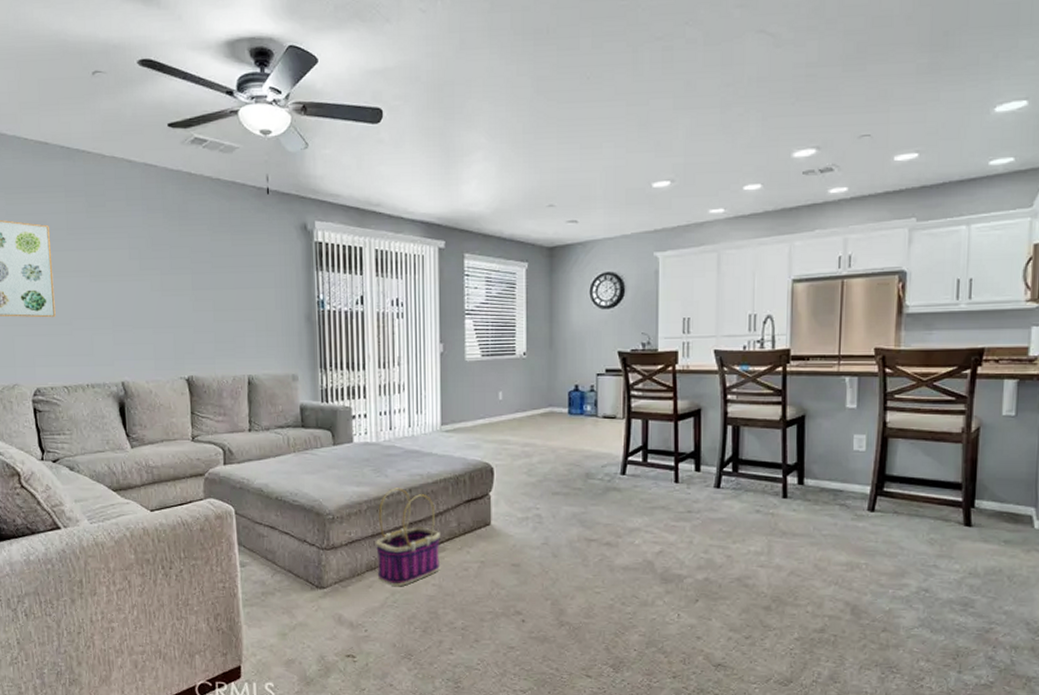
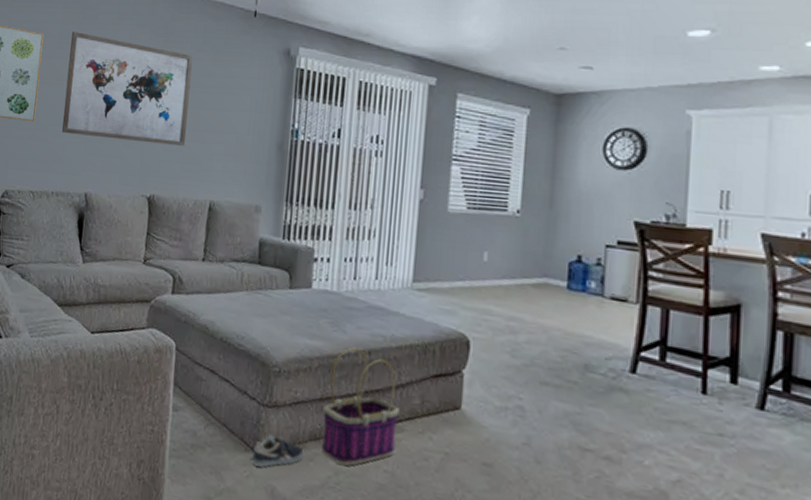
wall art: none [79,220,216,327] -> present [61,31,193,146]
sneaker: none [318,574,363,600] -> present [252,436,304,468]

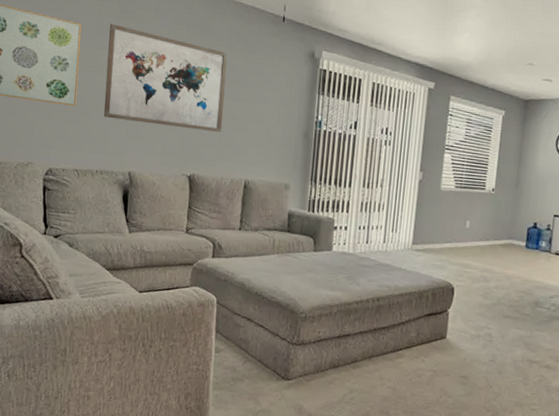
sneaker: present [252,436,304,468] -> none [283,367,325,391]
basket: present [322,347,400,467] -> none [340,296,400,386]

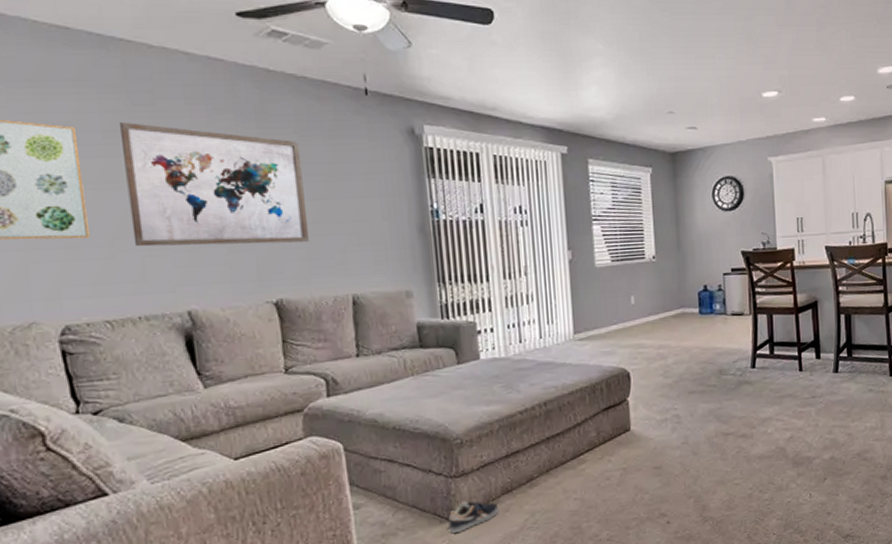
sneaker: none [283,367,325,391] -> present [448,501,499,533]

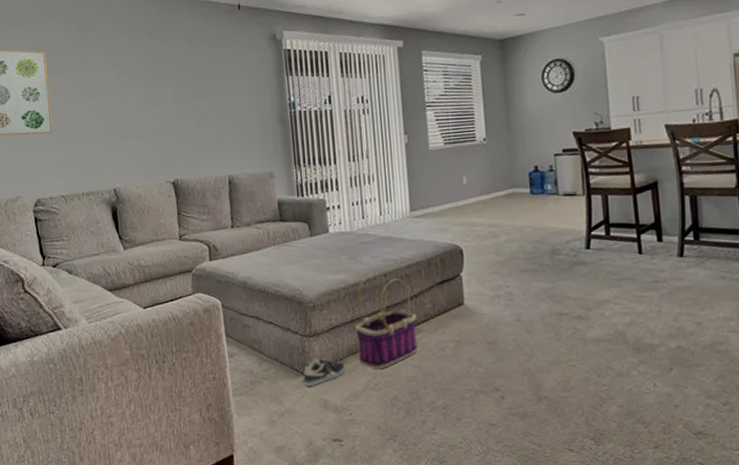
wall art: present [118,121,310,247] -> none [72,45,198,139]
basket: none [510,402,581,507] -> present [355,273,418,370]

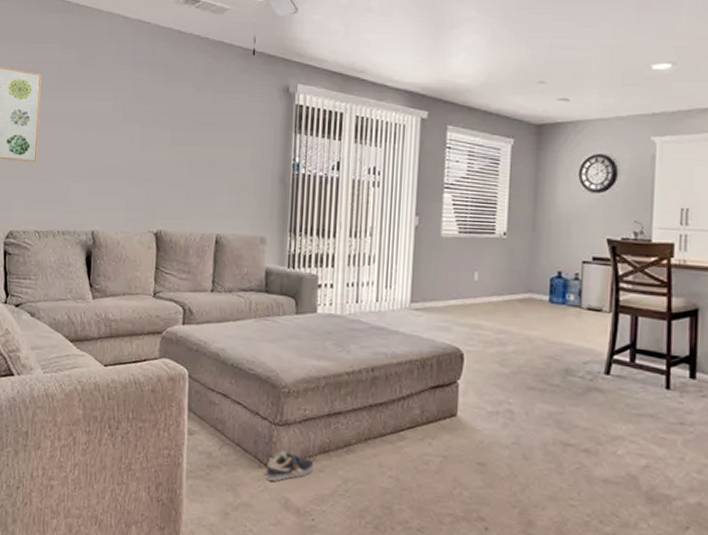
basket: present [355,273,418,370] -> none [330,365,401,475]

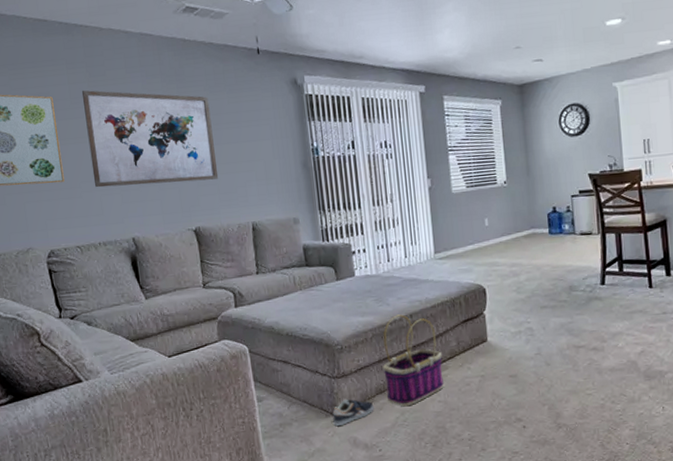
wall art: none [65,71,194,182] -> present [81,90,219,188]
basket: none [330,365,401,475] -> present [382,314,444,407]

